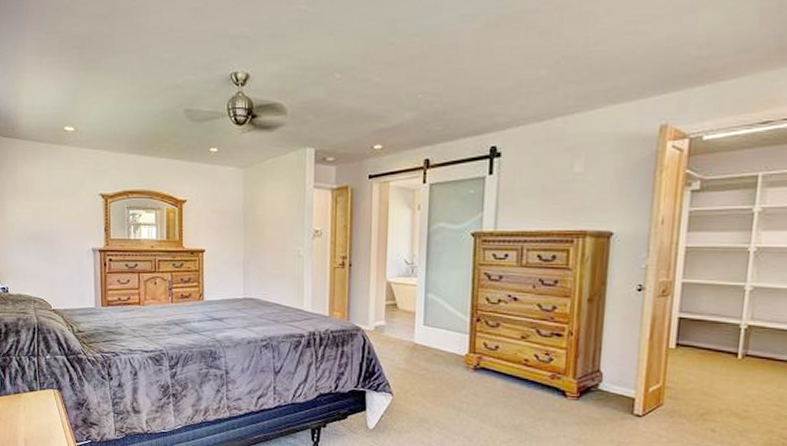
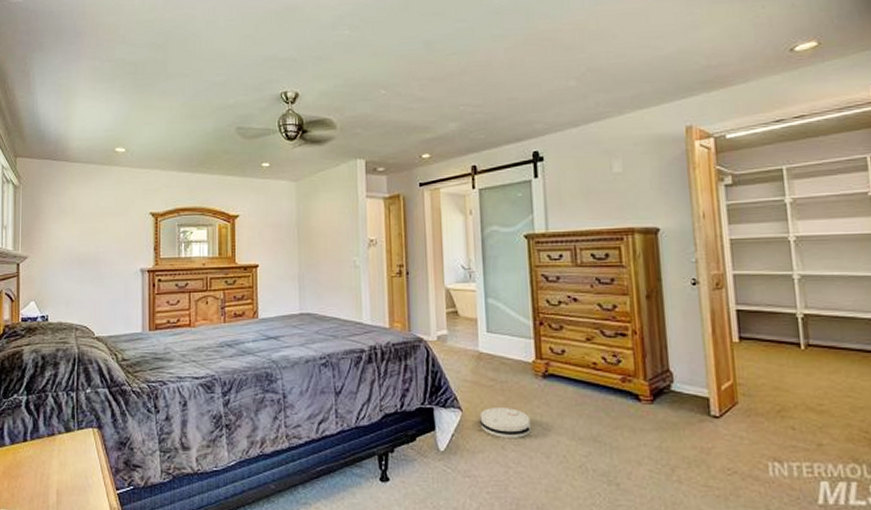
robot vacuum: none [409,394,457,423] -> present [480,408,531,439]

